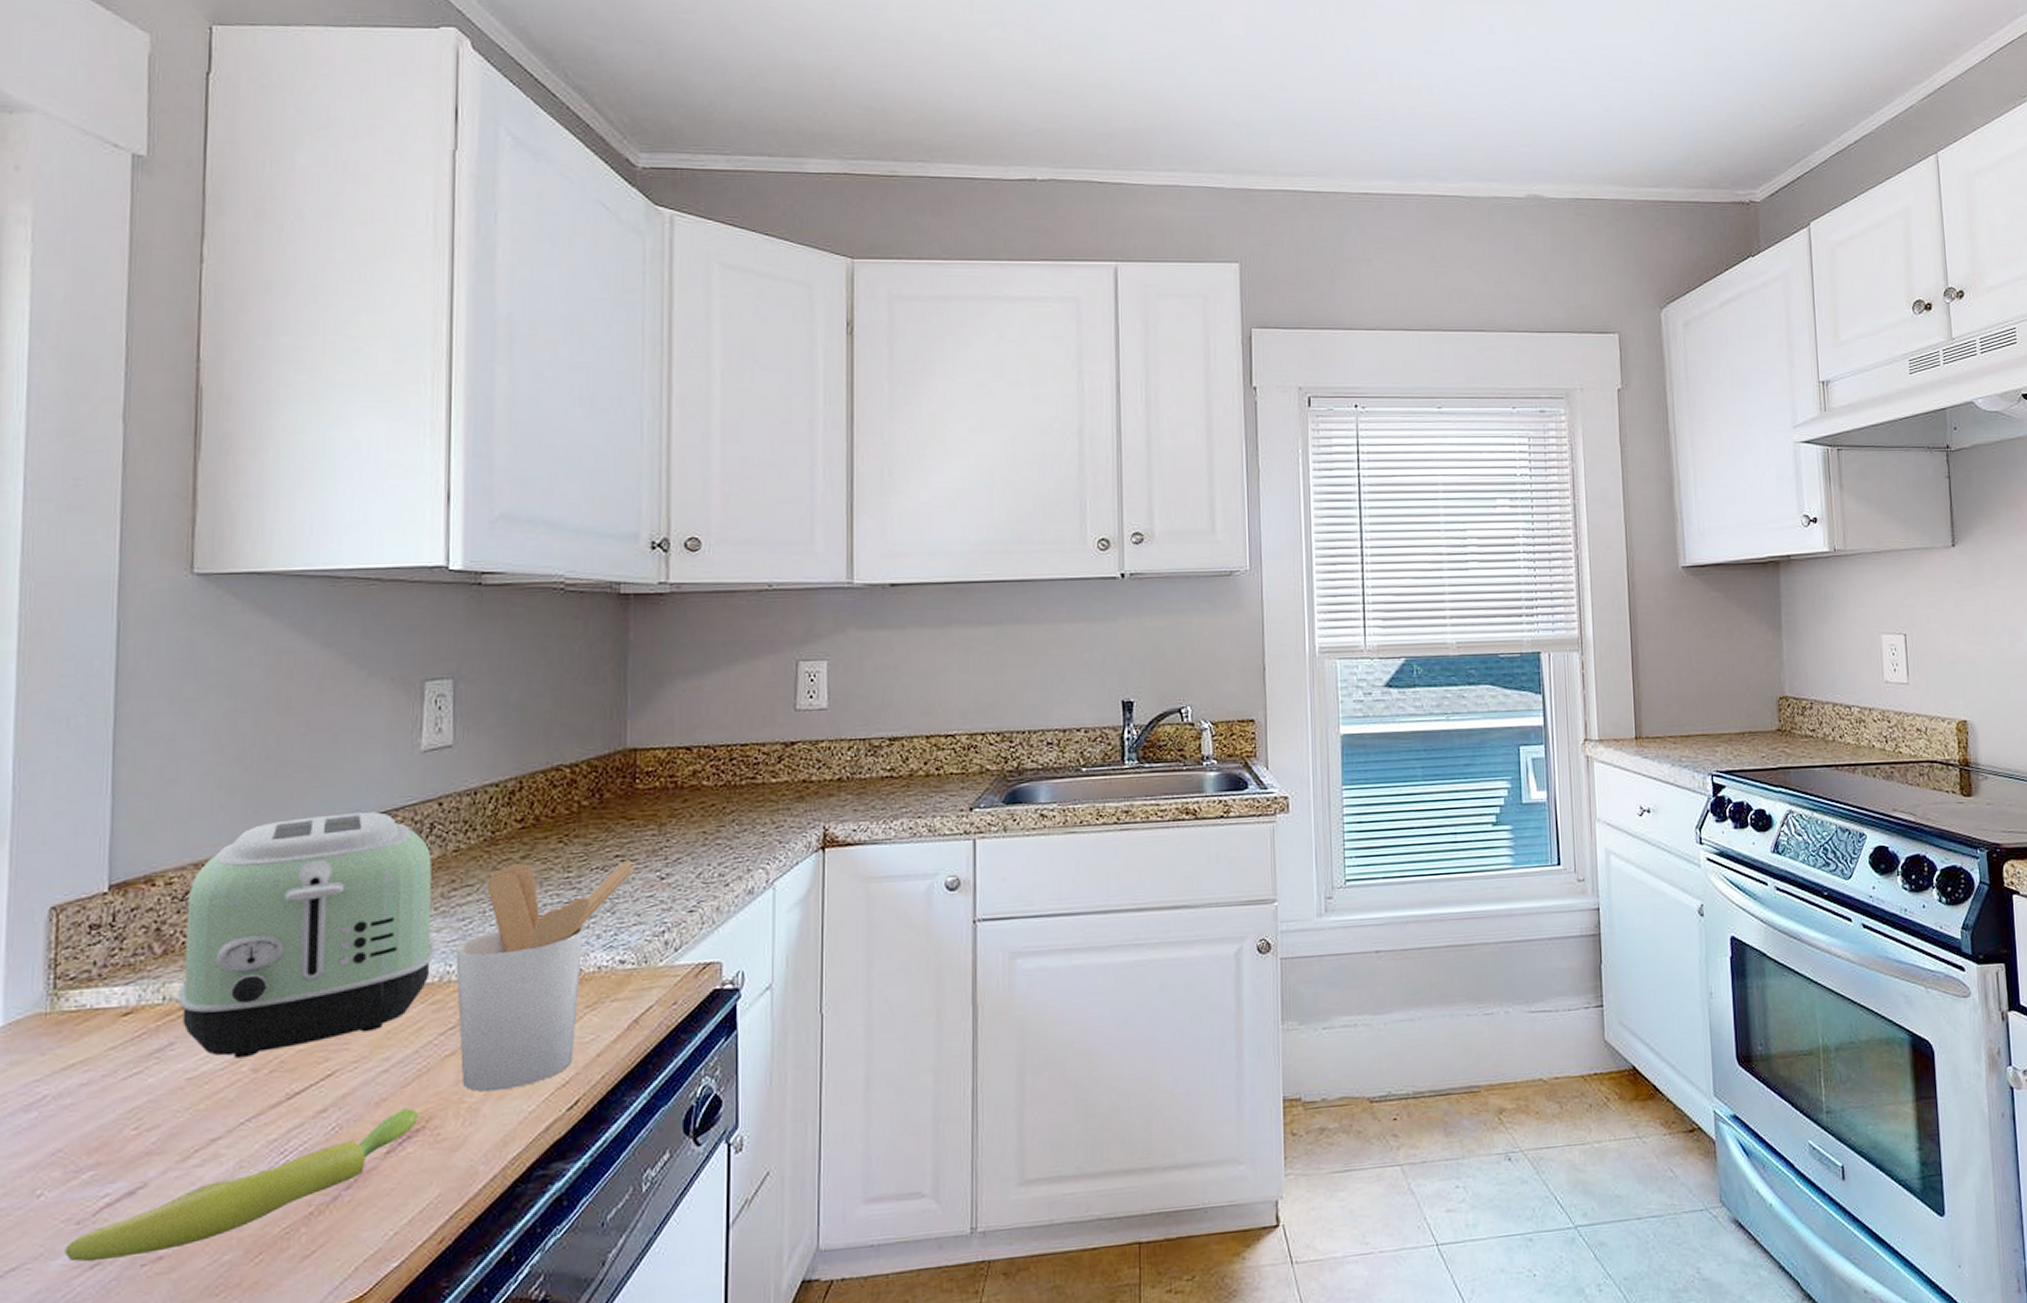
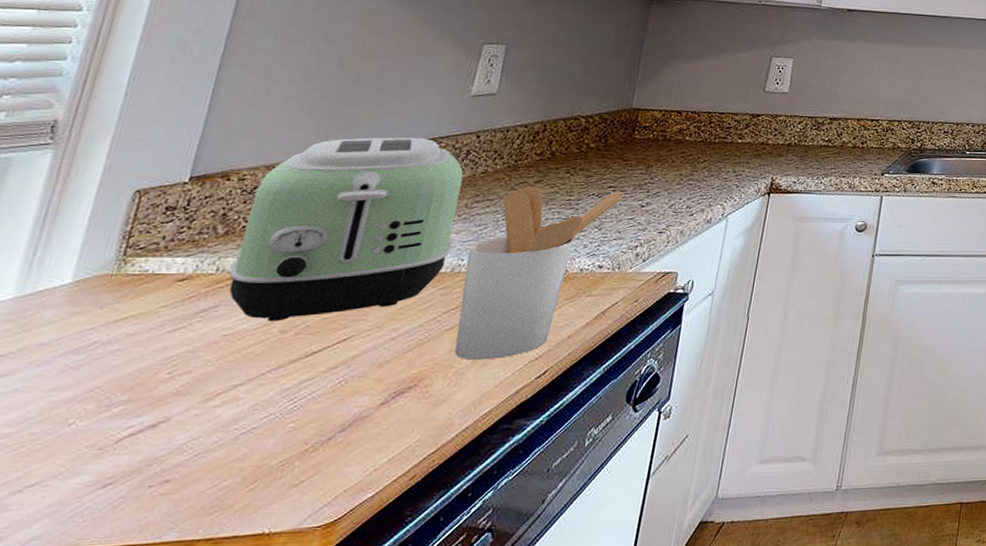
banana: present [65,1108,418,1262] -> none [82,370,413,482]

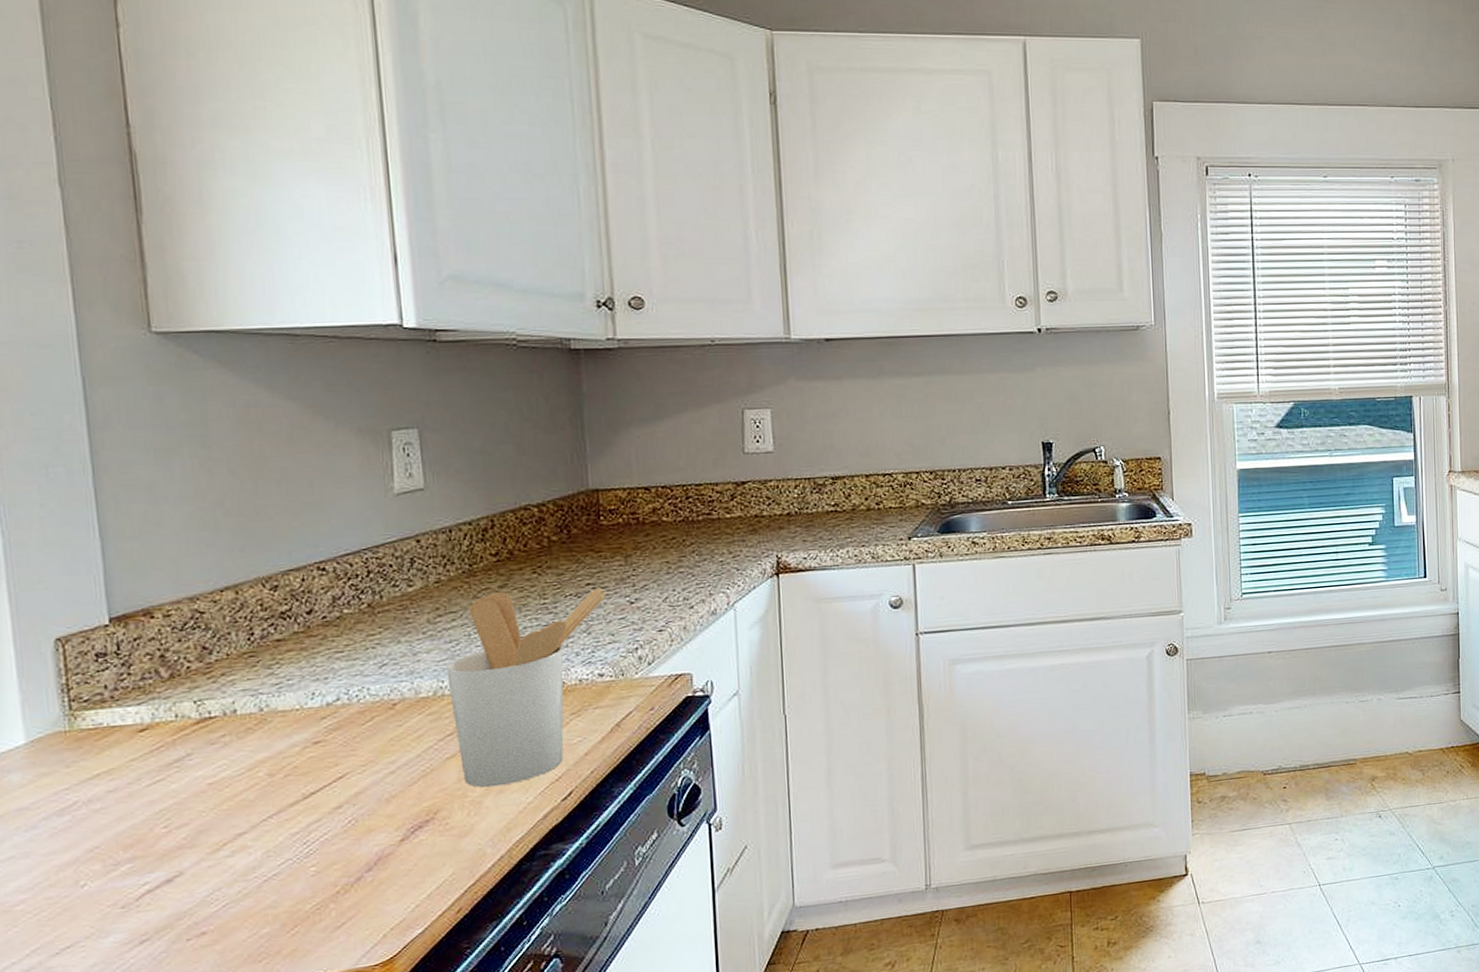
toaster: present [229,137,464,321] -> none [187,549,427,766]

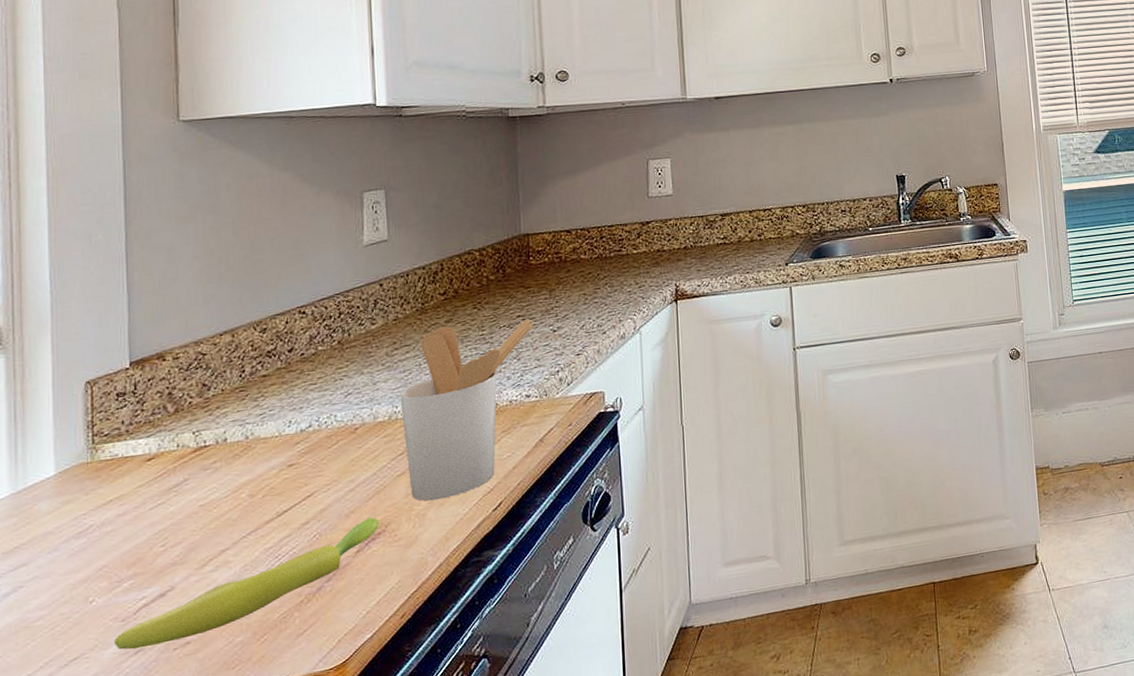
banana: none [114,803,427,939] -> present [114,517,379,650]

